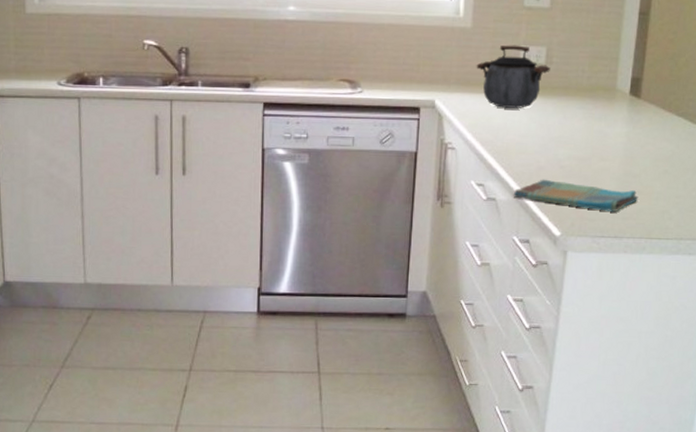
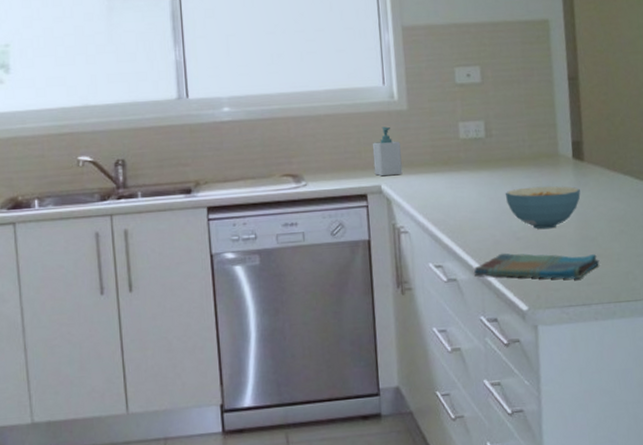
soap bottle: none [430,42,459,92] -> present [372,126,403,177]
kettle: present [476,45,550,108] -> none [417,122,491,186]
cereal bowl: none [555,118,631,161] -> present [505,186,581,229]

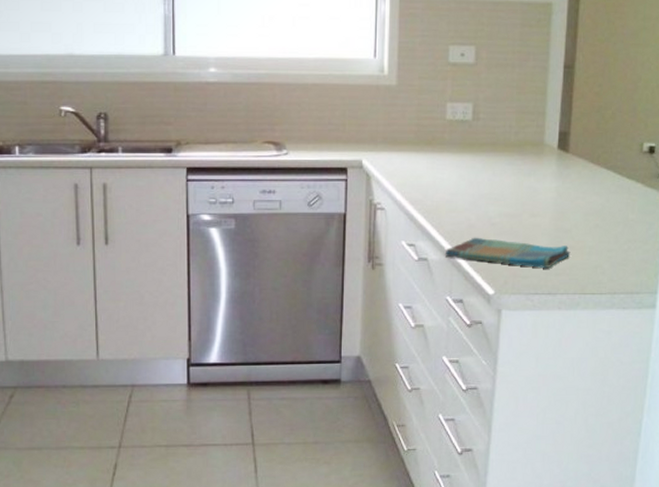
soap bottle: present [372,126,403,177] -> none [356,101,385,152]
cereal bowl: present [505,186,581,229] -> none [485,174,561,217]

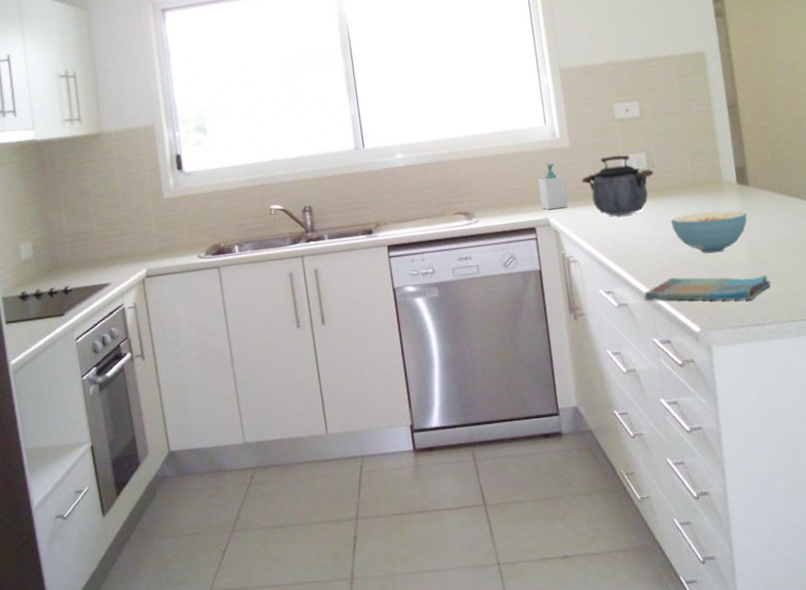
soap bottle: none [356,101,385,152] -> present [538,163,569,210]
kettle: none [403,102,477,166] -> present [581,155,654,216]
cereal bowl: none [485,174,561,217] -> present [670,211,748,253]

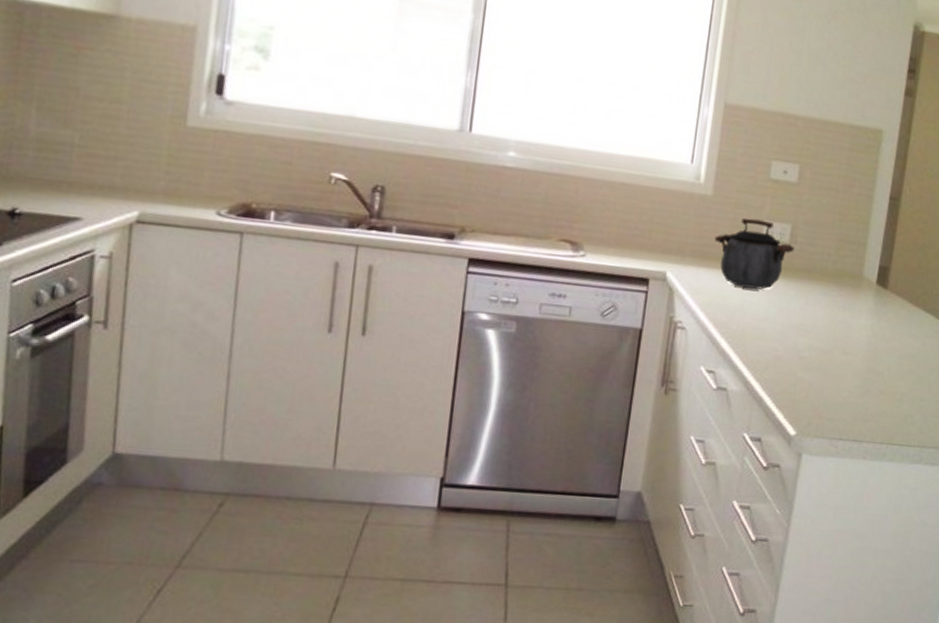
soap bottle: present [538,163,569,210] -> none [662,209,697,265]
dish towel: present [644,275,772,301] -> none [746,370,881,412]
cereal bowl: present [670,211,748,253] -> none [797,304,877,354]

